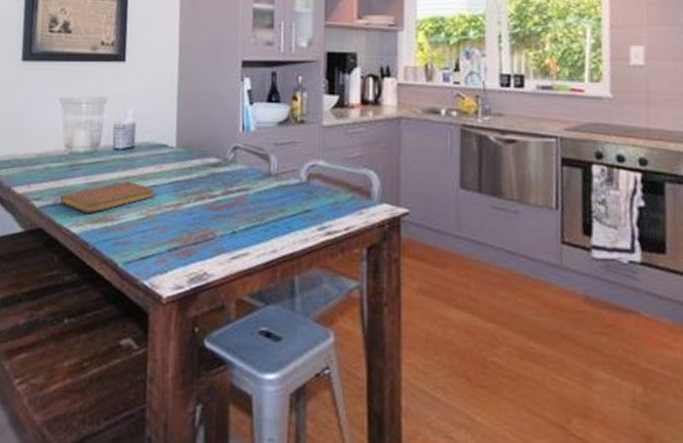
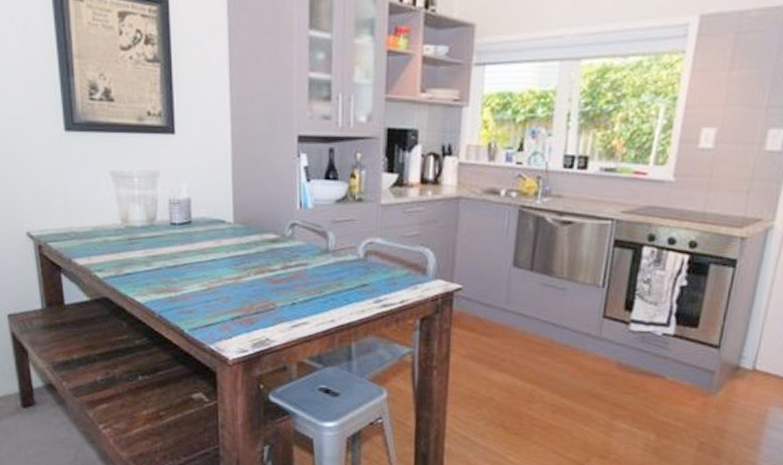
notebook: present [60,181,156,214] -> none [122,255,216,285]

